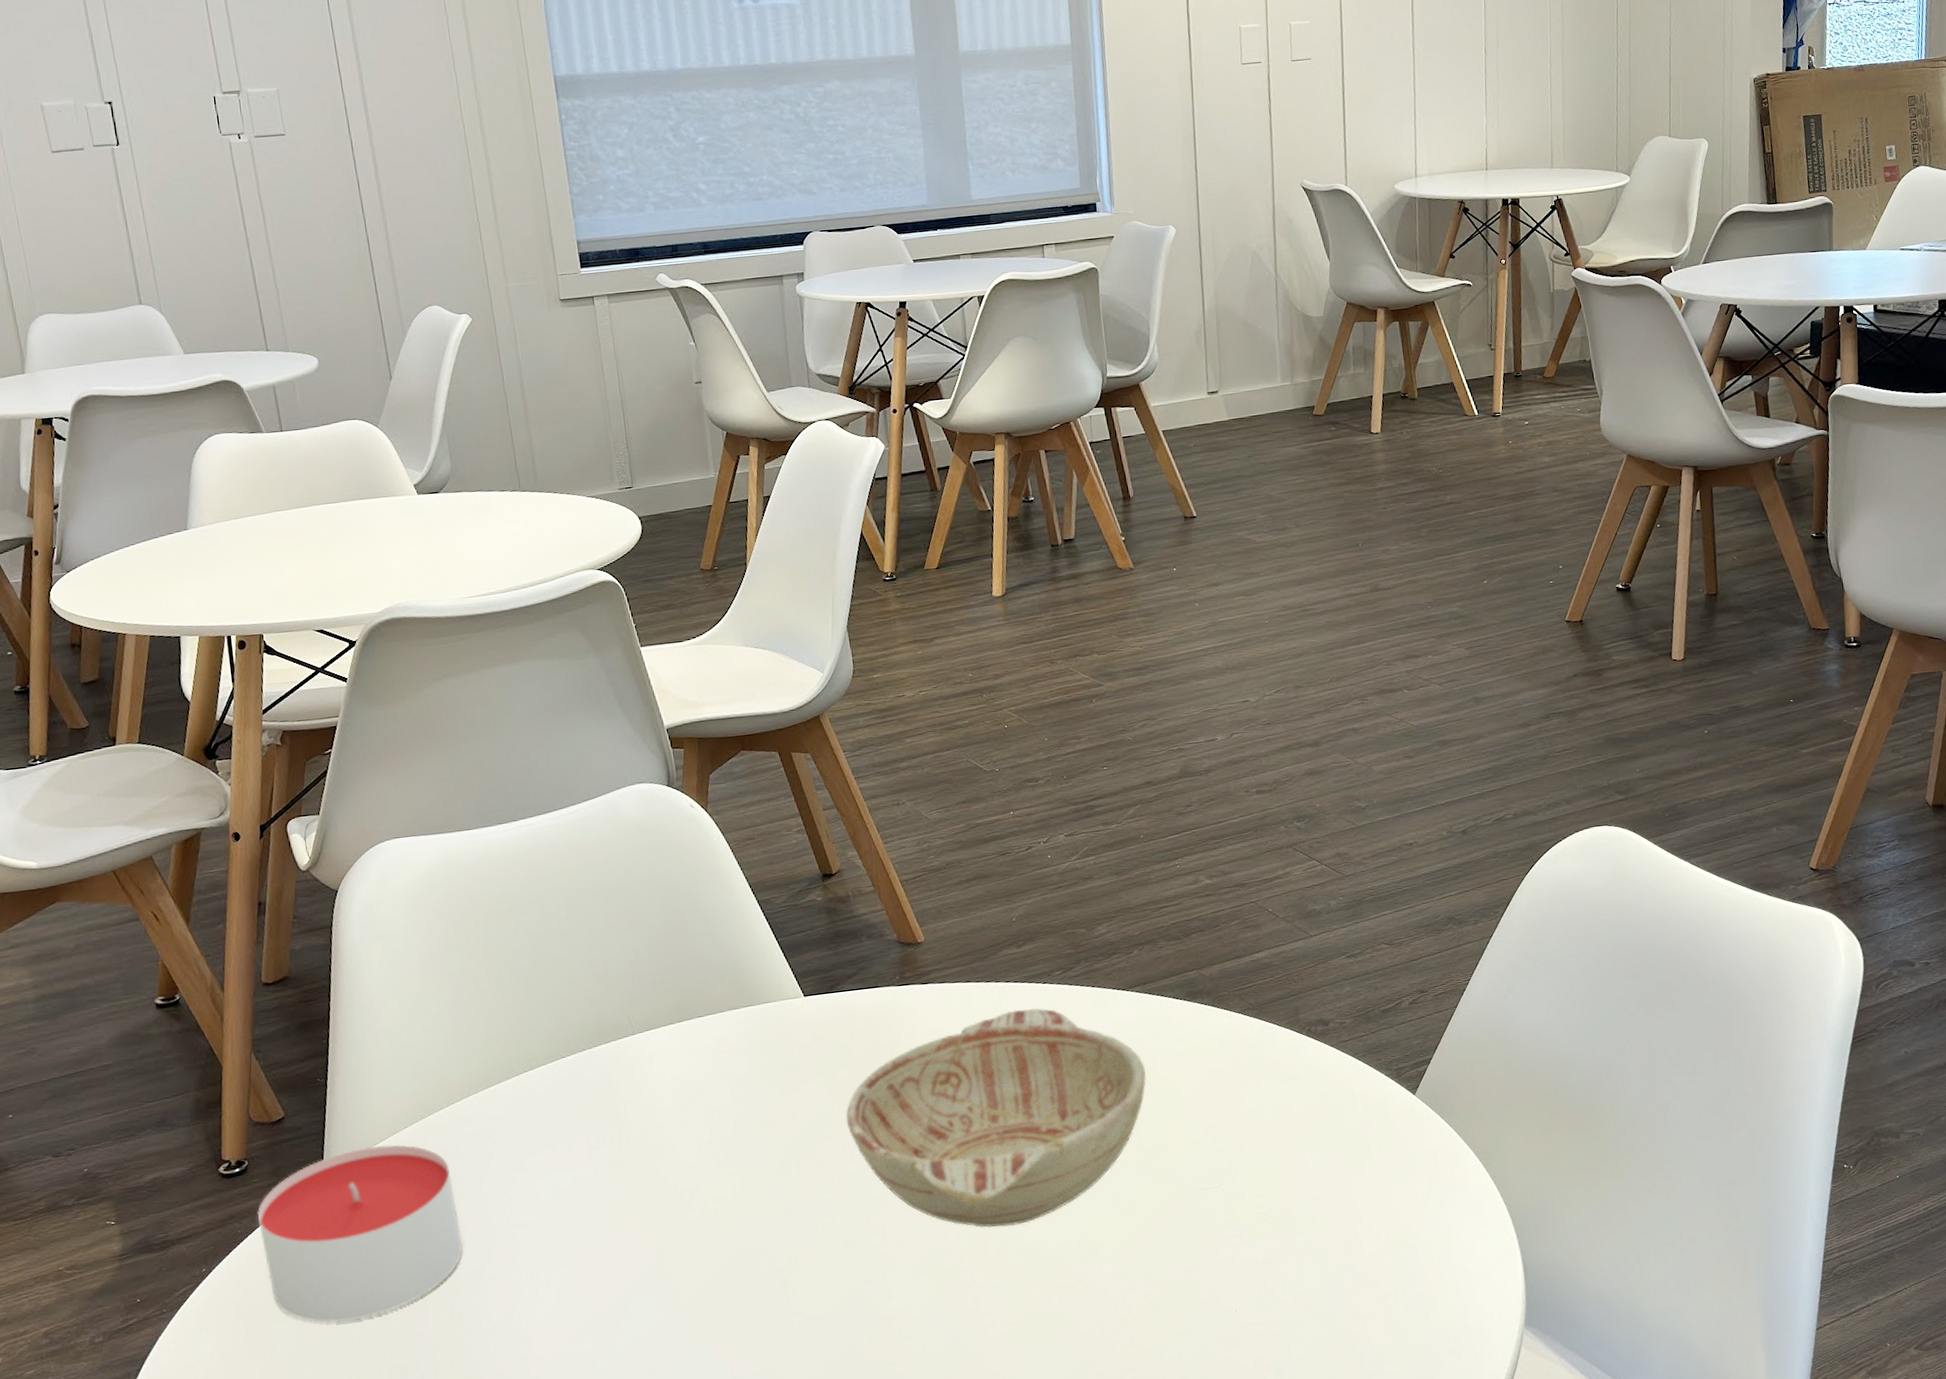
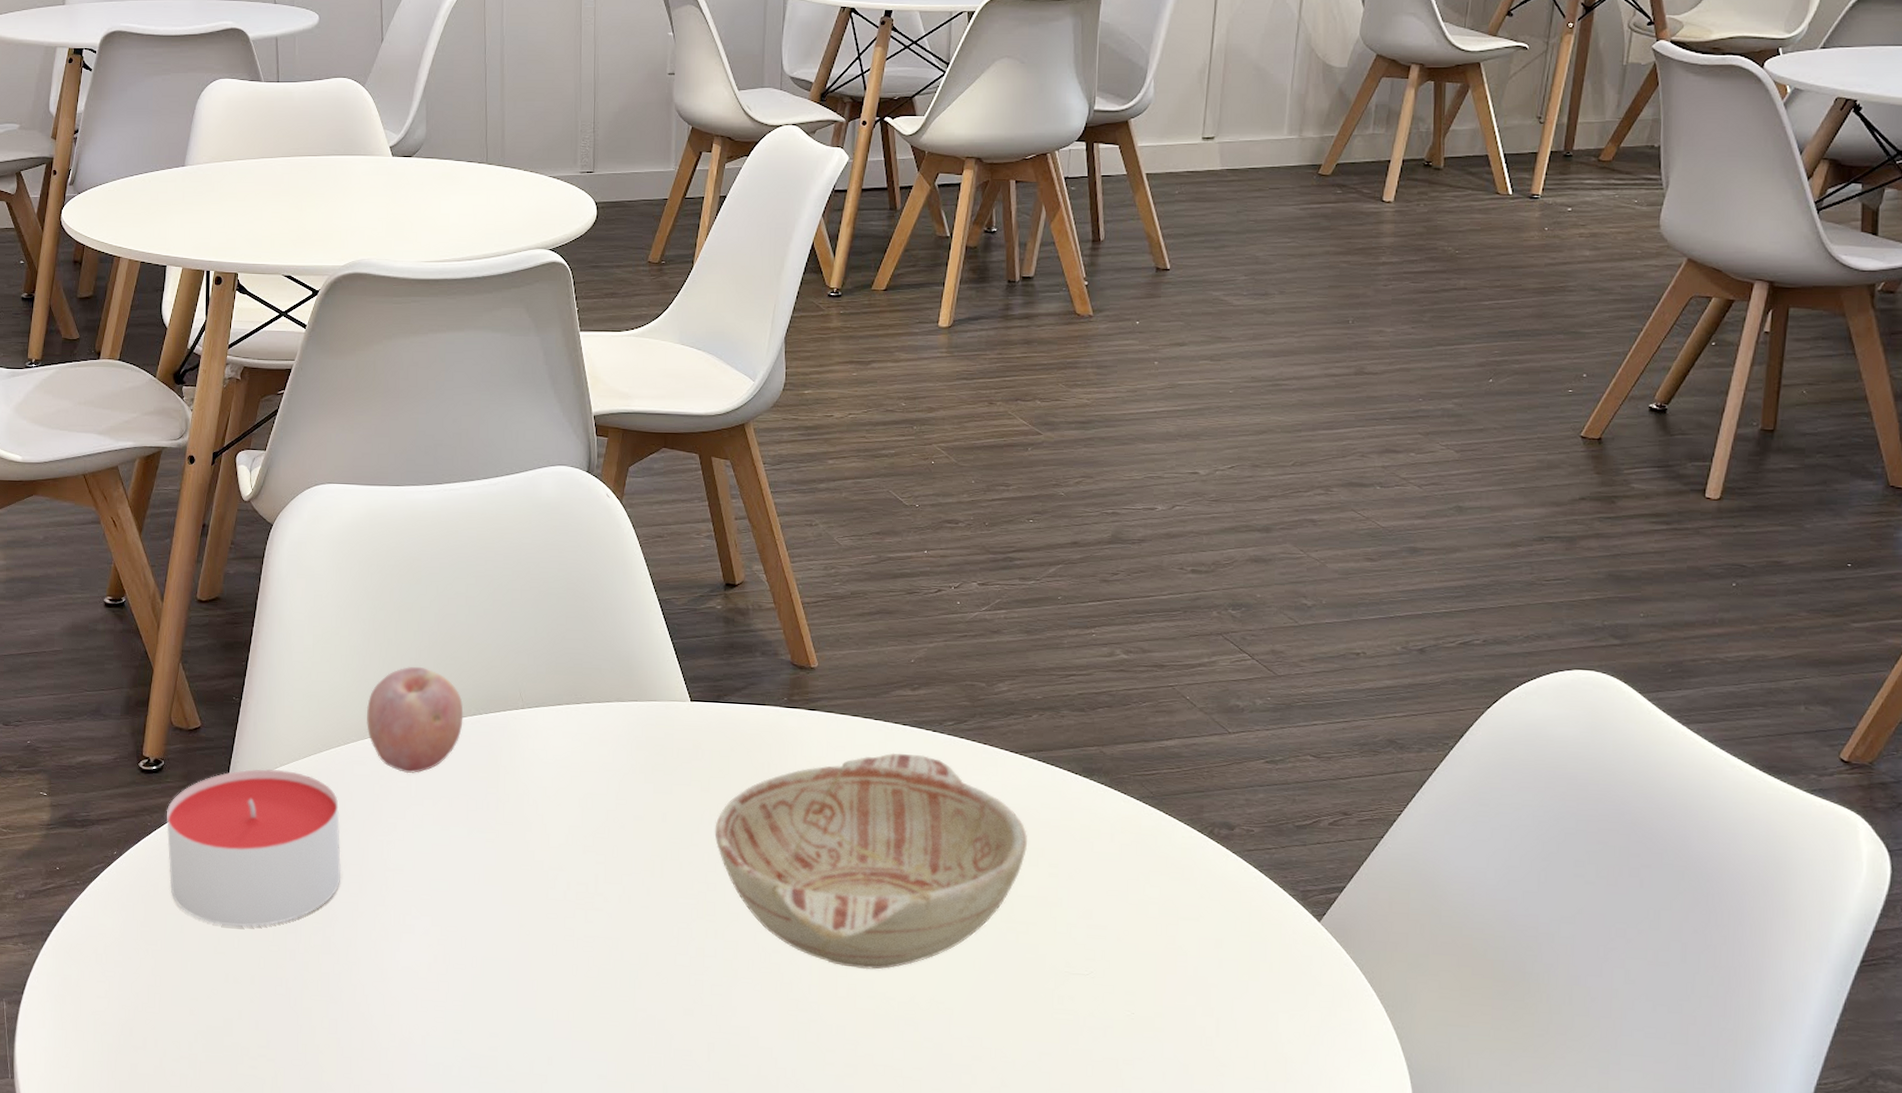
fruit: none [467,1011,573,1124] -> present [367,666,464,774]

